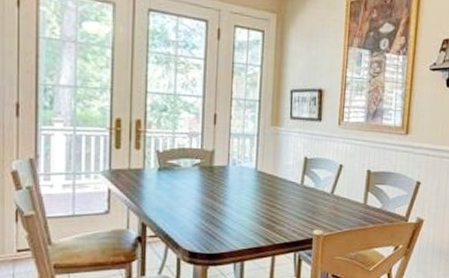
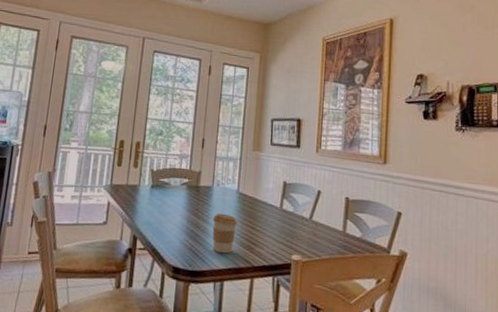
coffee cup: none [229,193,257,234] -> present [212,213,238,254]

